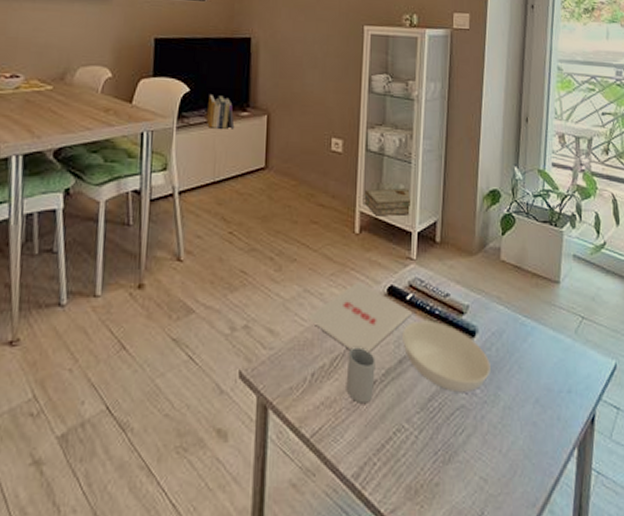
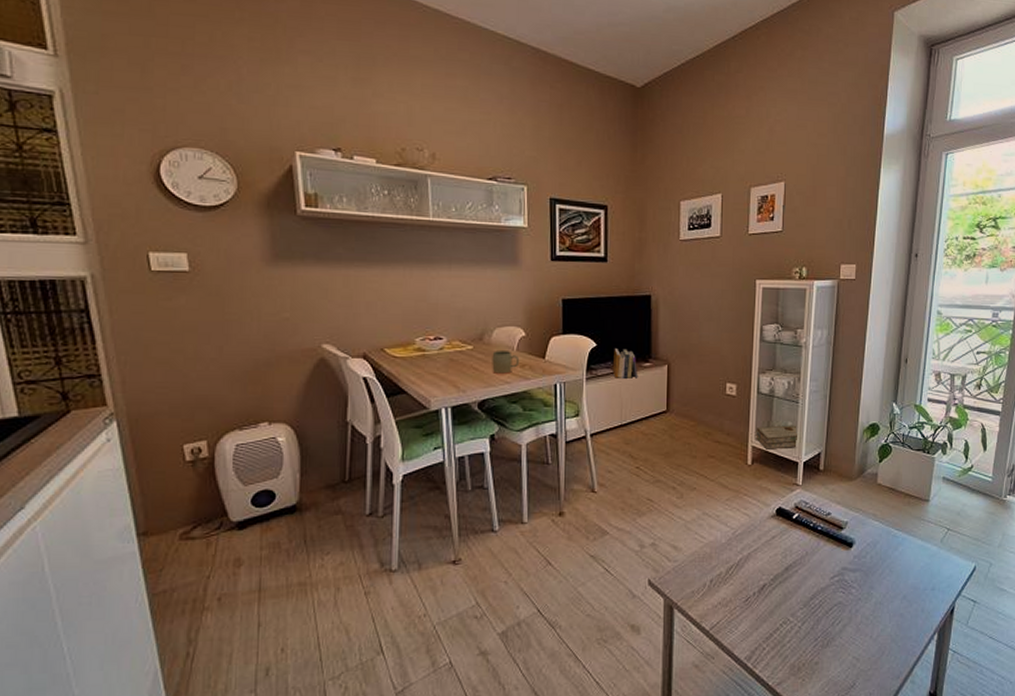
mug: none [72,92,104,119] -> present [492,351,520,374]
magazine: present [307,281,413,352] -> none [706,505,798,562]
cup: present [346,347,375,403] -> none [740,558,765,603]
bowl: present [403,320,491,393] -> none [789,535,865,593]

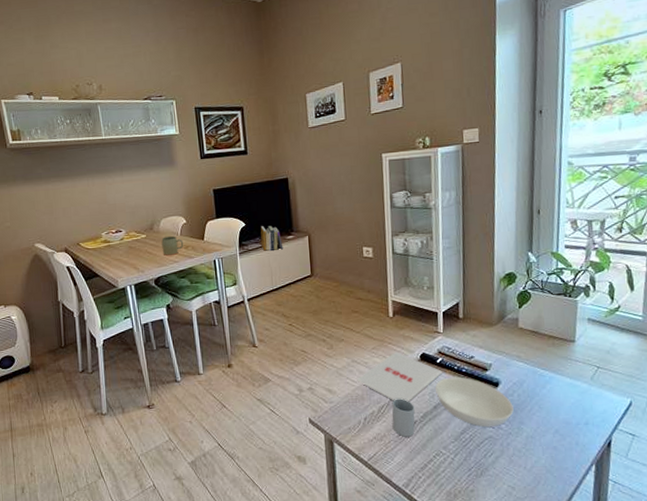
magazine: none [706,505,798,562] -> present [357,352,443,402]
cup: none [740,558,765,603] -> present [392,398,415,437]
decorative box: present [756,425,797,450] -> none [394,279,435,303]
bowl: none [789,535,865,593] -> present [435,376,514,428]

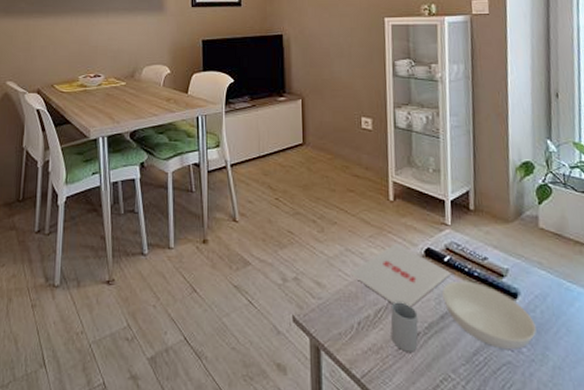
mug: present [161,236,184,256] -> none [142,86,166,107]
books: present [260,225,284,251] -> none [249,84,274,112]

